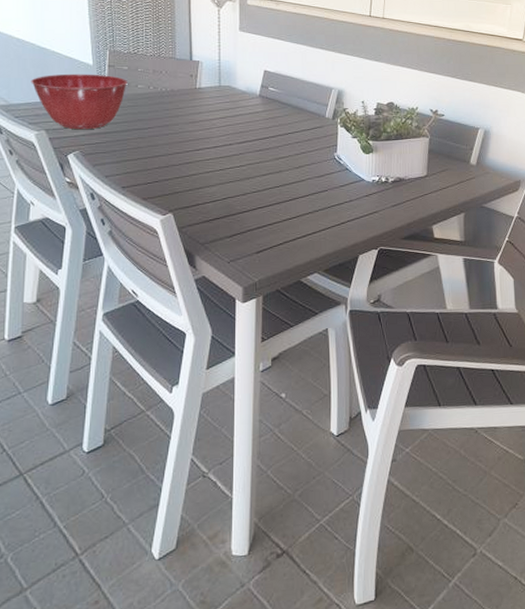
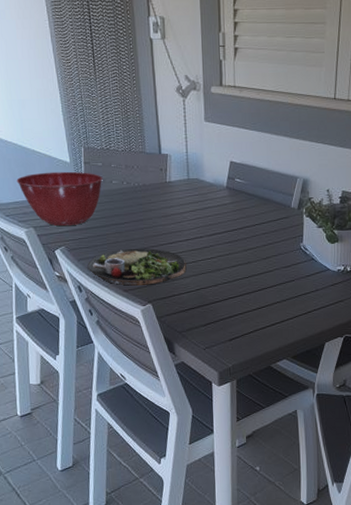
dinner plate: none [103,155,213,194] -> present [87,249,187,286]

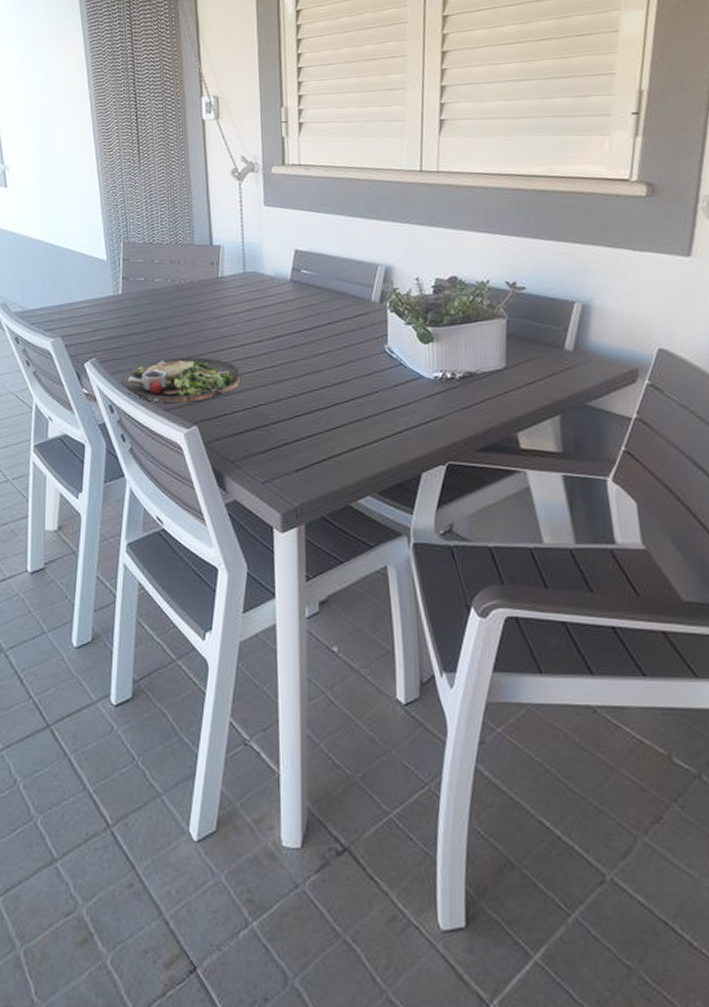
mixing bowl: present [16,171,103,226] -> none [45,270,144,334]

